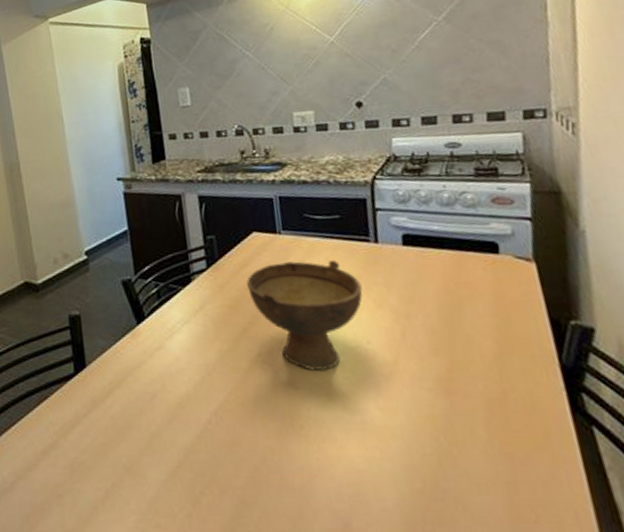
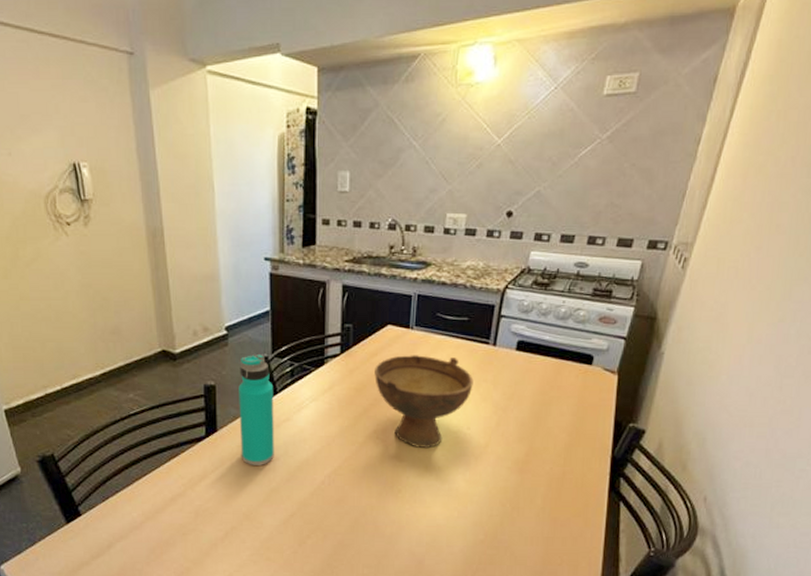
water bottle: none [103,276,151,405] -> present [238,353,274,465]

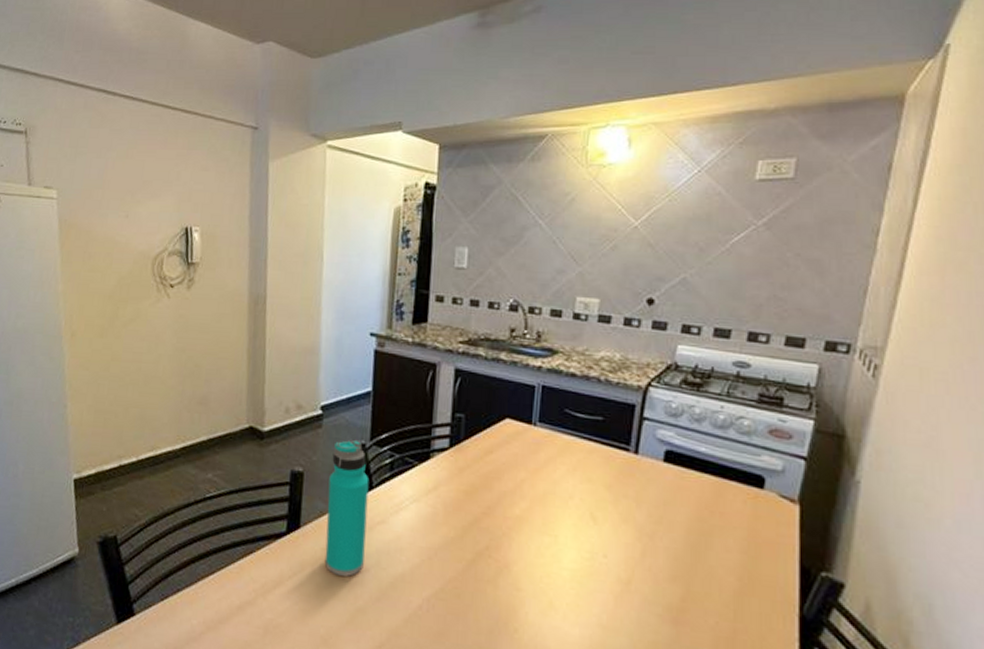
bowl: present [375,355,474,449] -> none [488,456,611,578]

